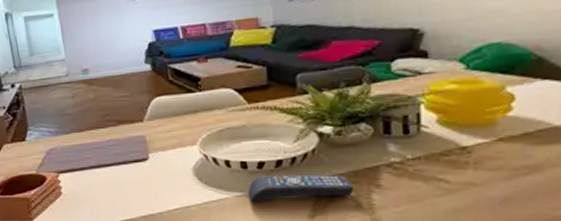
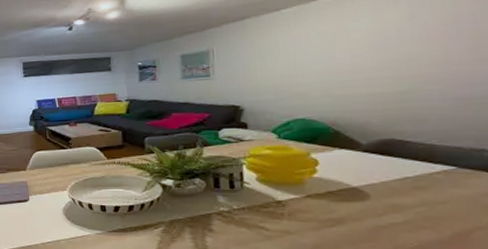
remote control: present [248,174,354,203] -> none [106,218,191,240]

